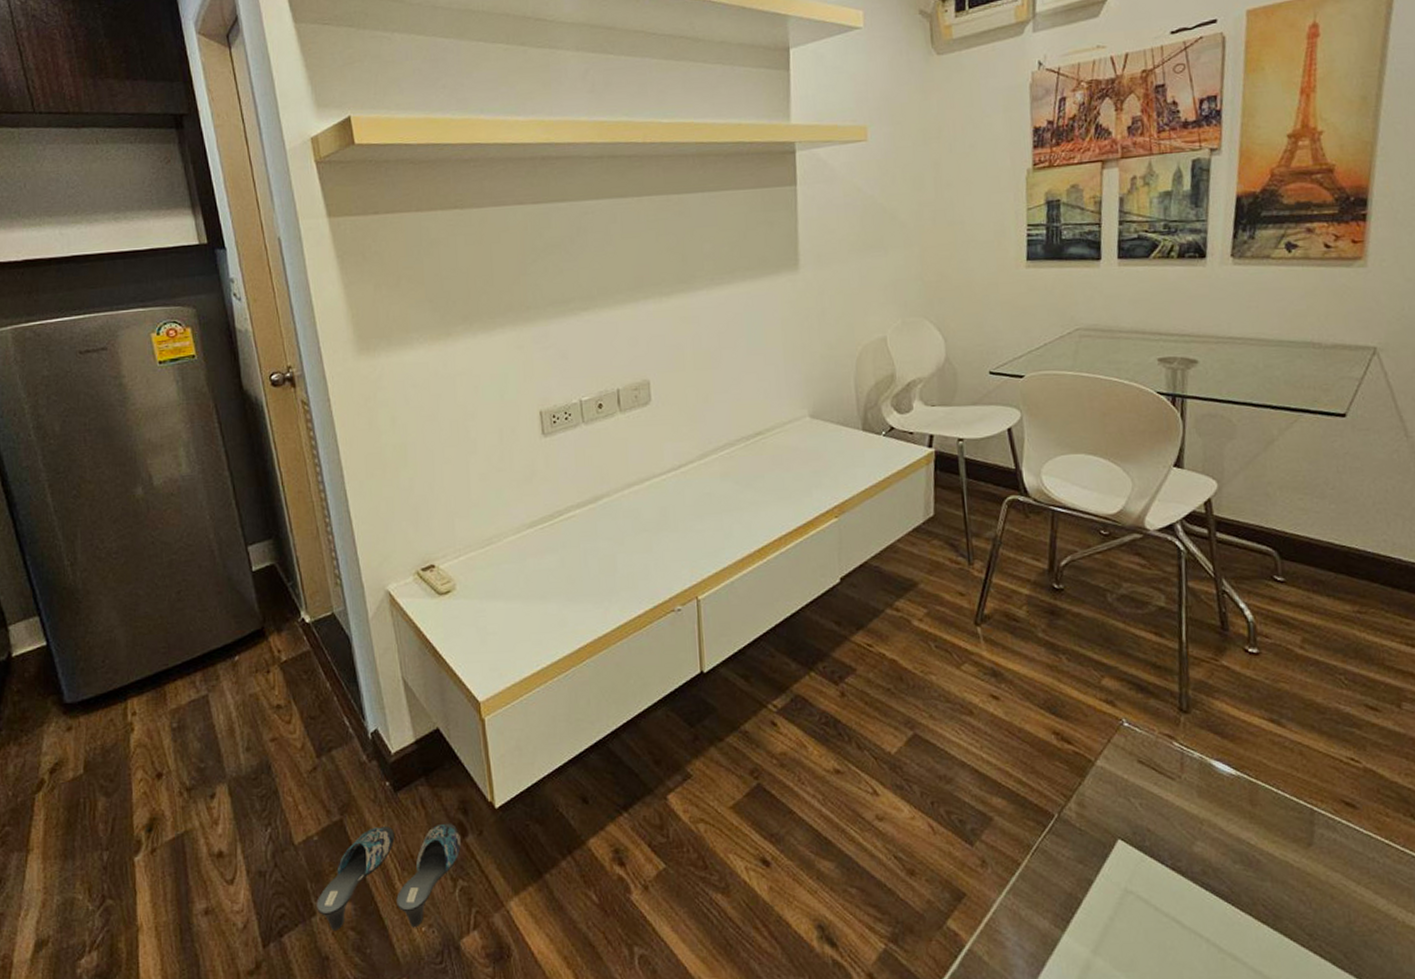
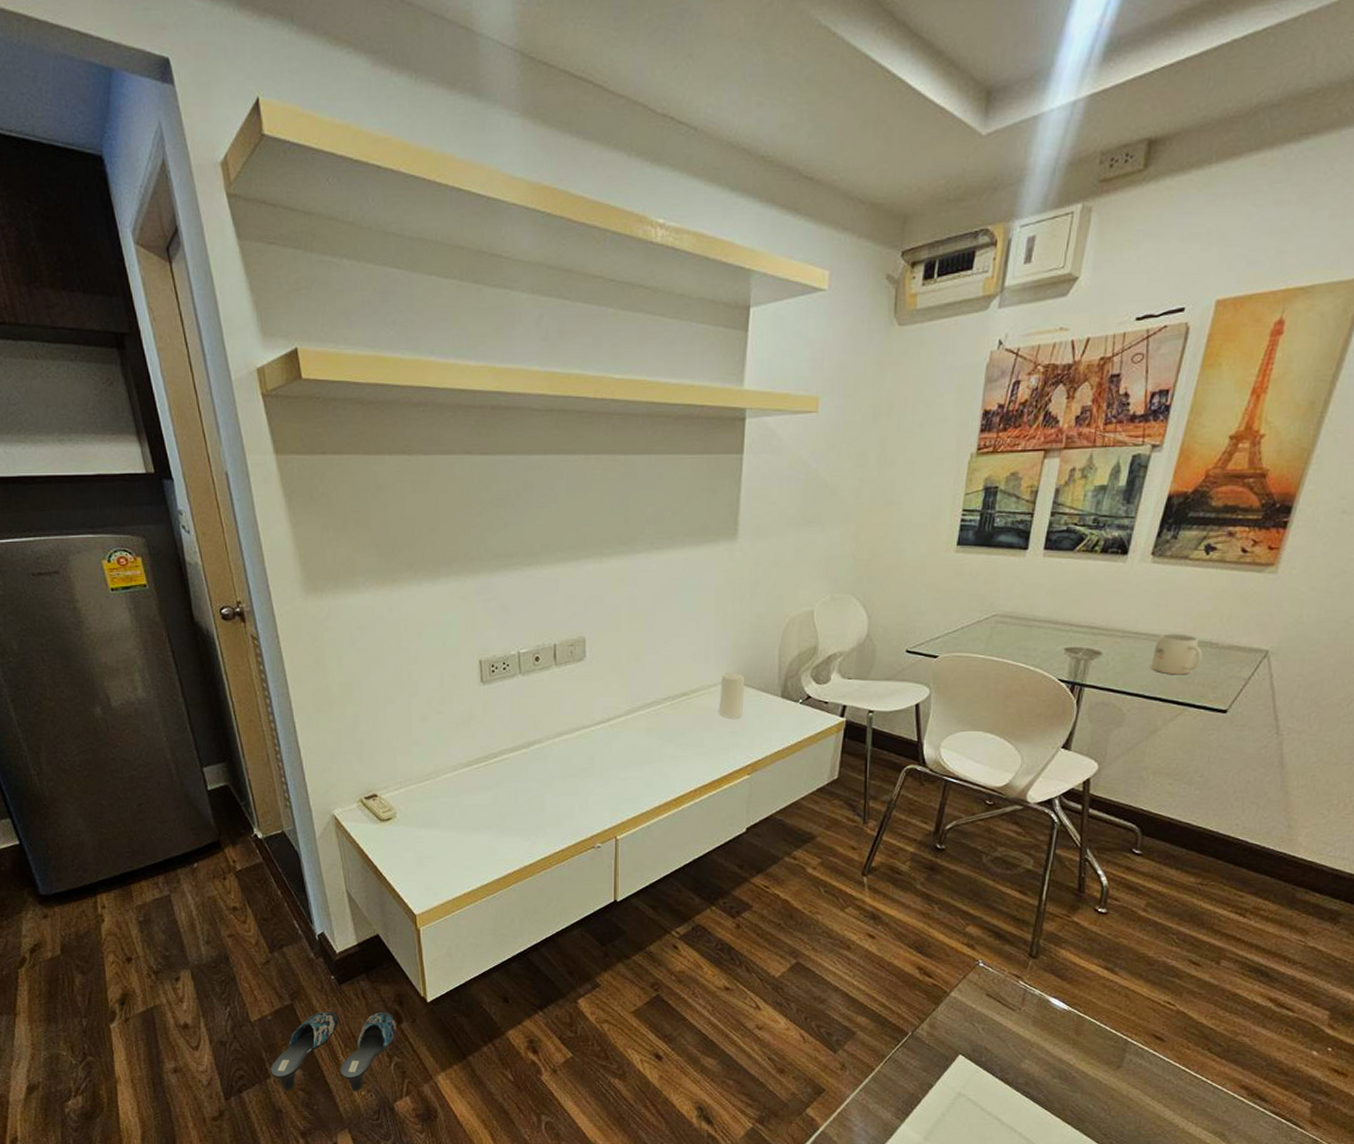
candle: none [796,407,825,458] -> present [718,673,745,720]
mug: none [1253,335,1307,380] -> present [1151,633,1202,675]

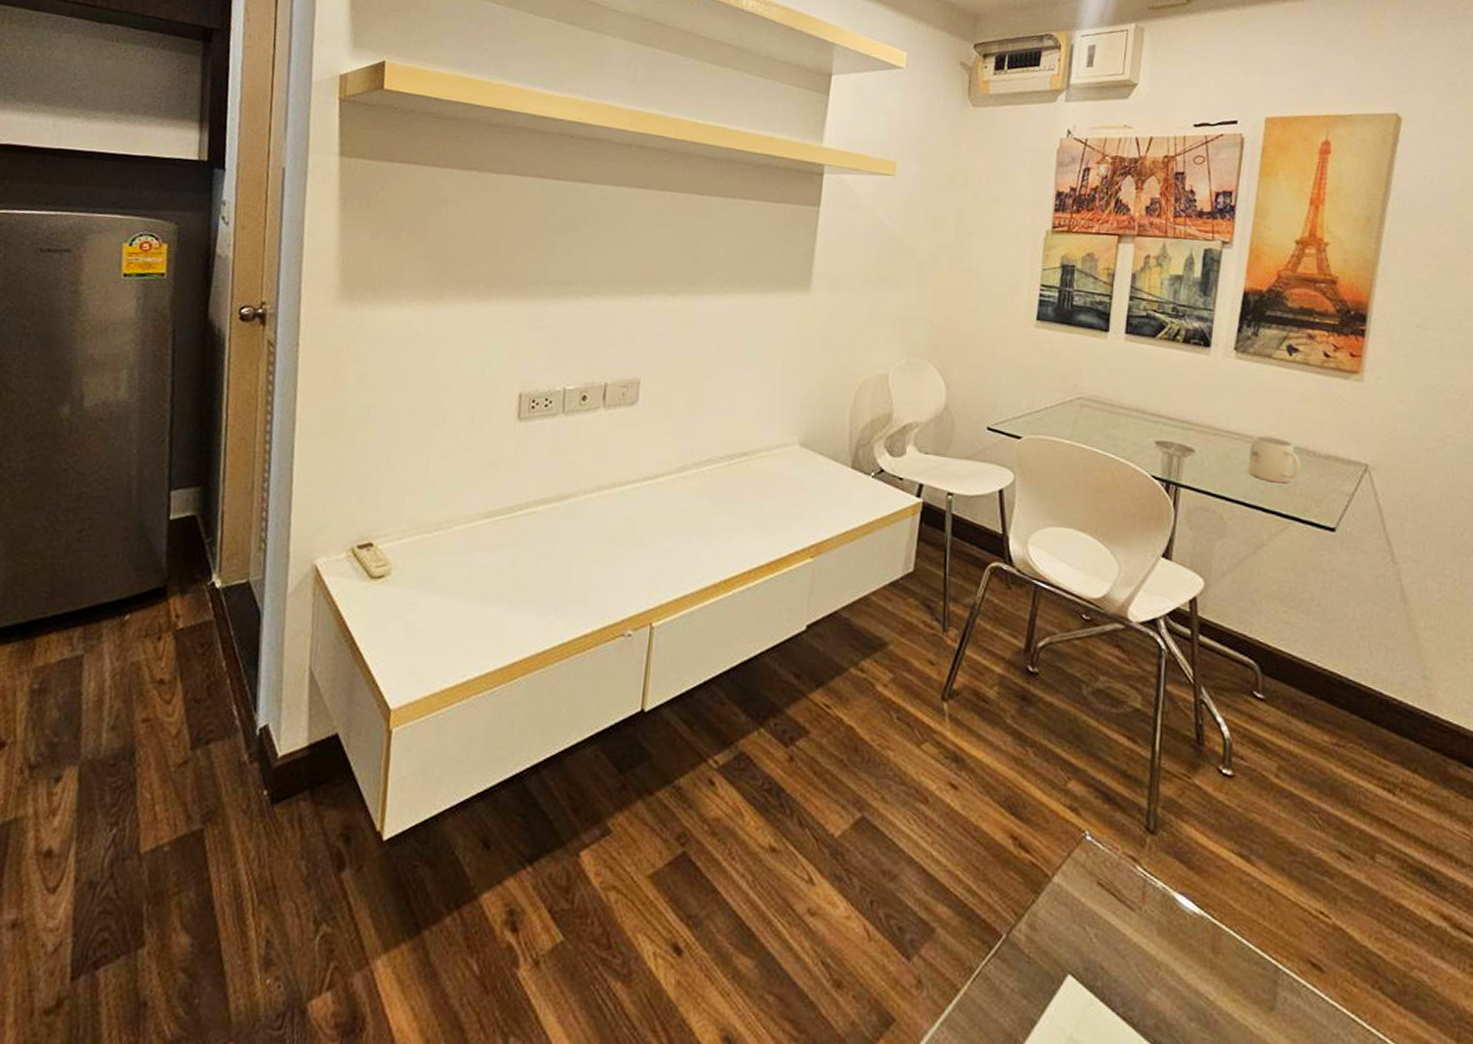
slippers: present [271,1011,396,1092] -> none [147,844,336,979]
candle: present [718,673,745,720] -> none [780,434,812,489]

